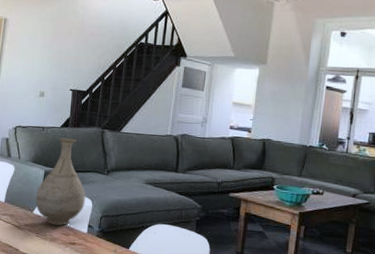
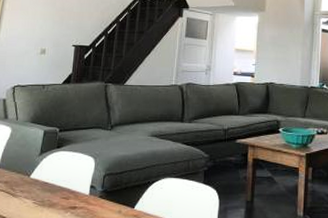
vase: present [35,137,86,226] -> none [33,94,88,189]

